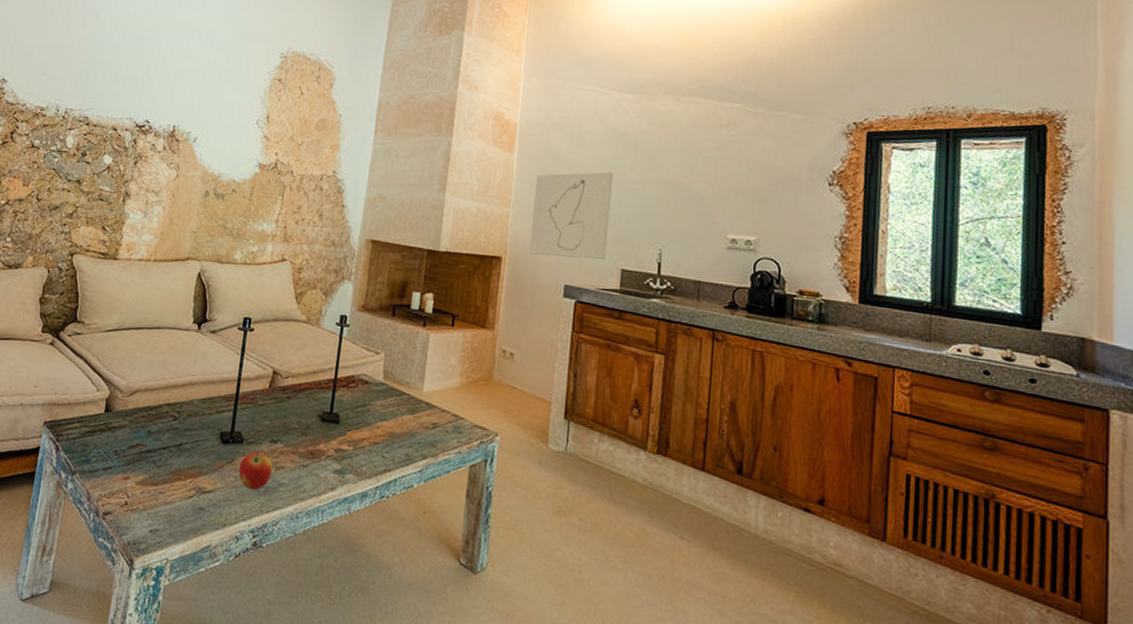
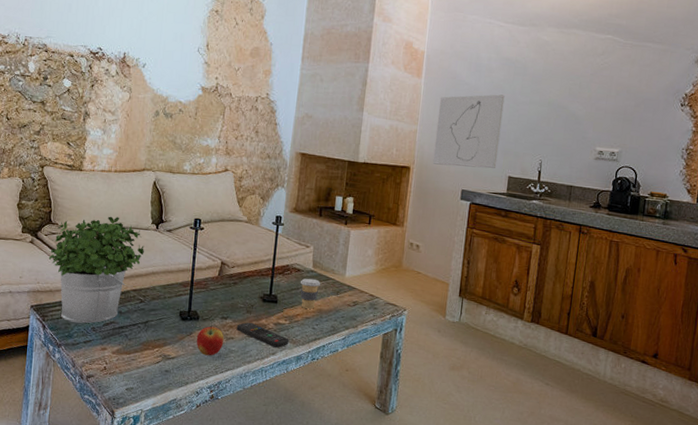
potted plant: none [69,313,183,445] -> present [48,216,145,323]
remote control: none [288,447,353,481] -> present [236,322,289,348]
coffee cup: none [367,392,393,432] -> present [300,278,321,309]

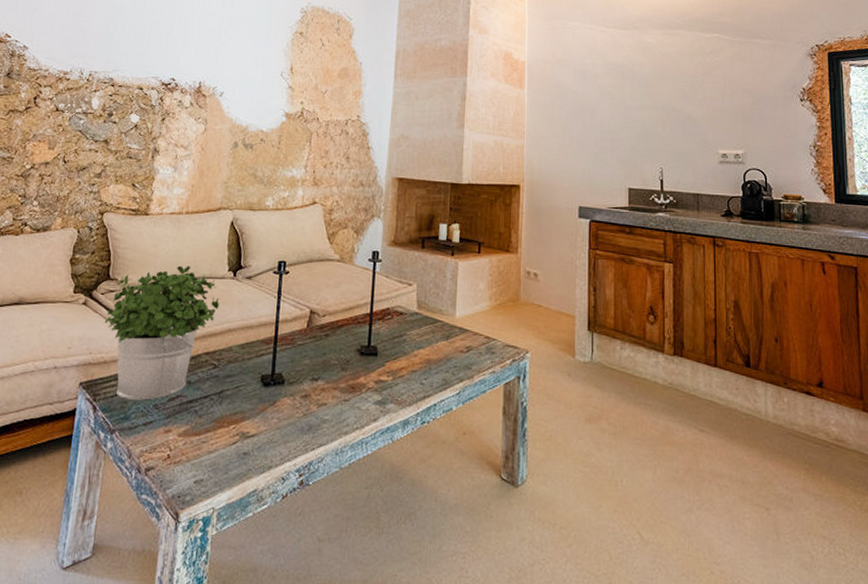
apple: present [196,326,224,356] -> none [281,391,315,430]
remote control: present [236,322,289,348] -> none [329,382,393,412]
coffee cup: present [300,278,321,309] -> none [404,322,428,360]
wall art: present [432,94,505,169] -> none [544,101,615,181]

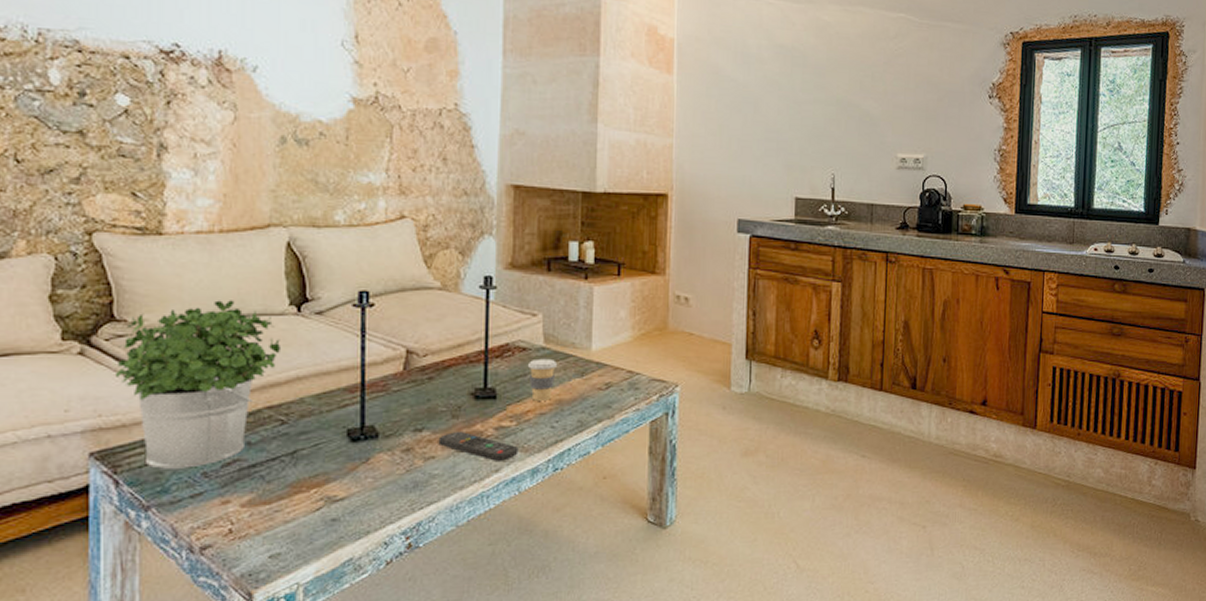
remote control: none [329,382,393,412] -> present [438,430,519,461]
coffee cup: none [404,322,428,360] -> present [528,358,558,401]

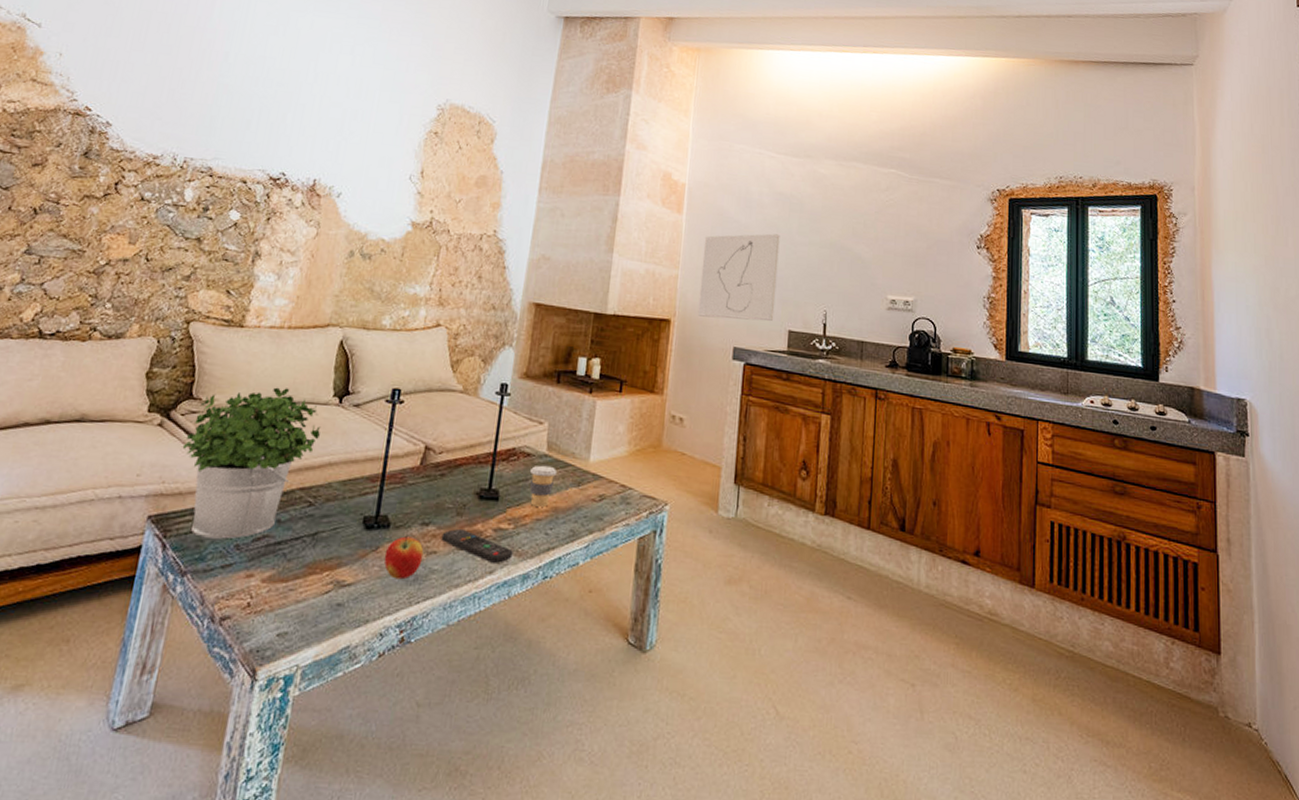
apple: none [377,444,421,488] -> present [384,536,424,580]
wall art: none [697,92,782,190] -> present [697,233,780,321]

